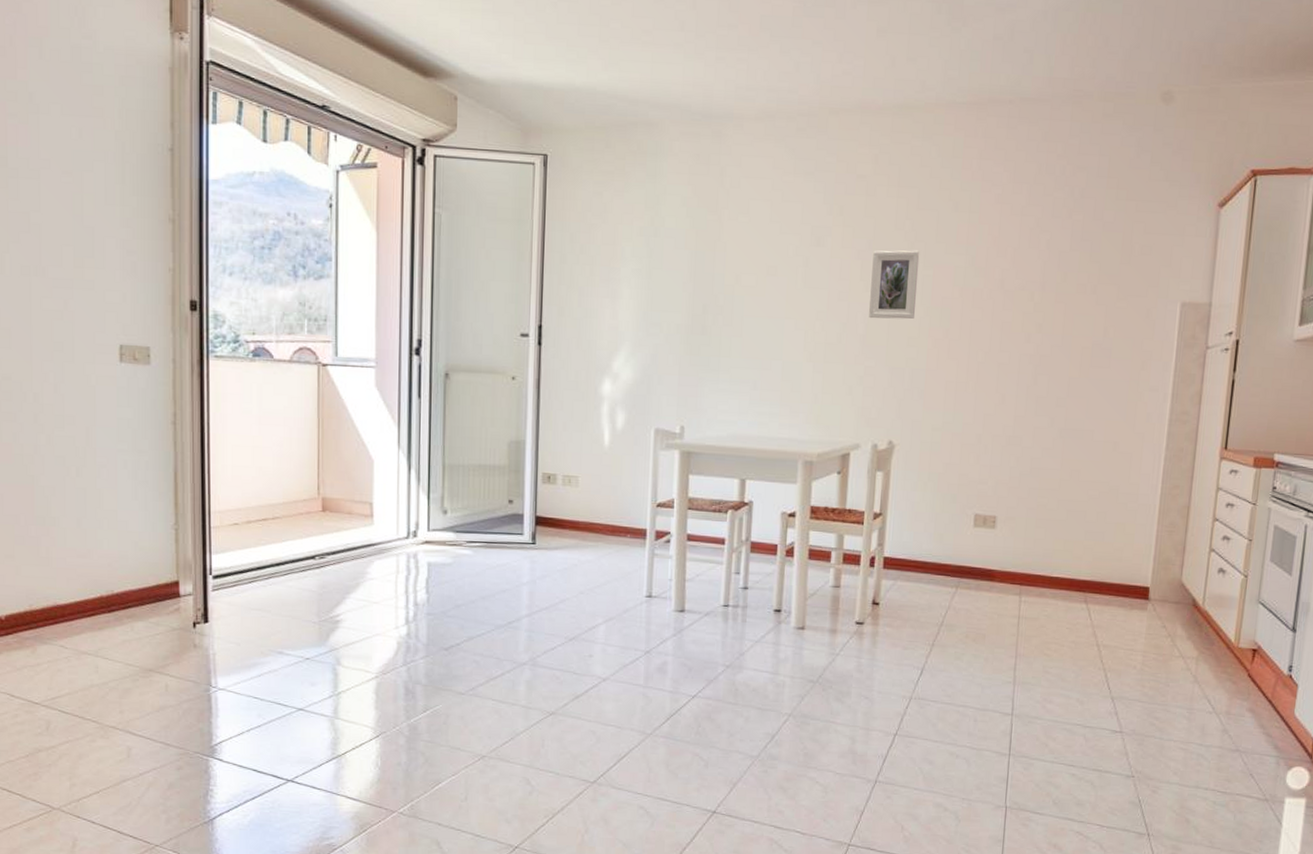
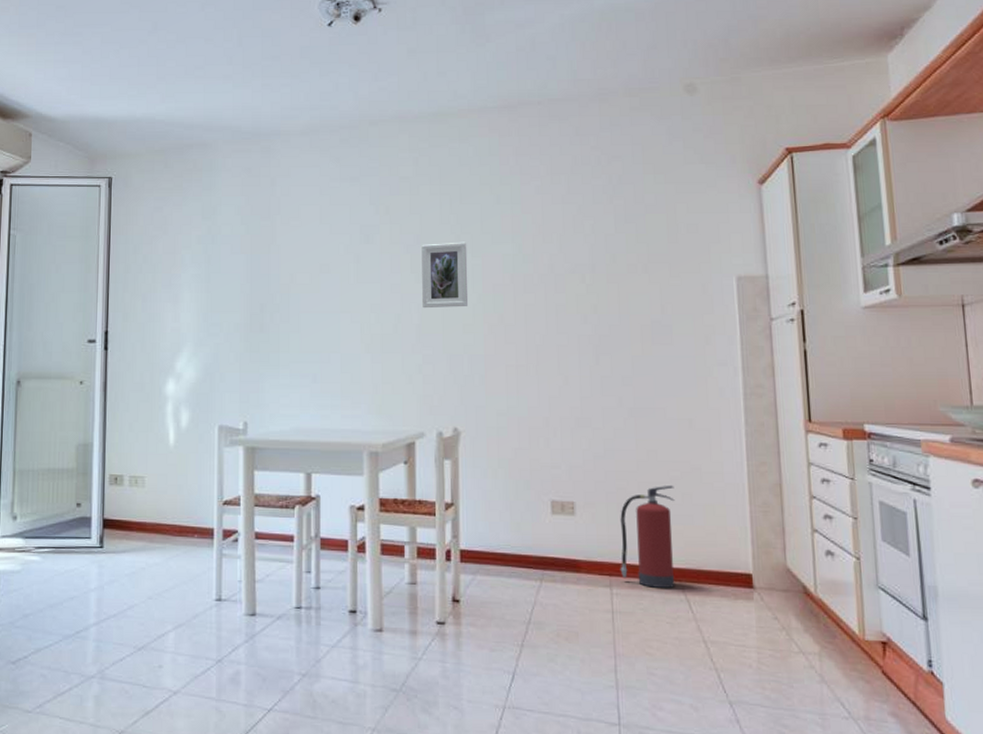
fire extinguisher: none [1030,503,1091,598] -> present [620,485,675,588]

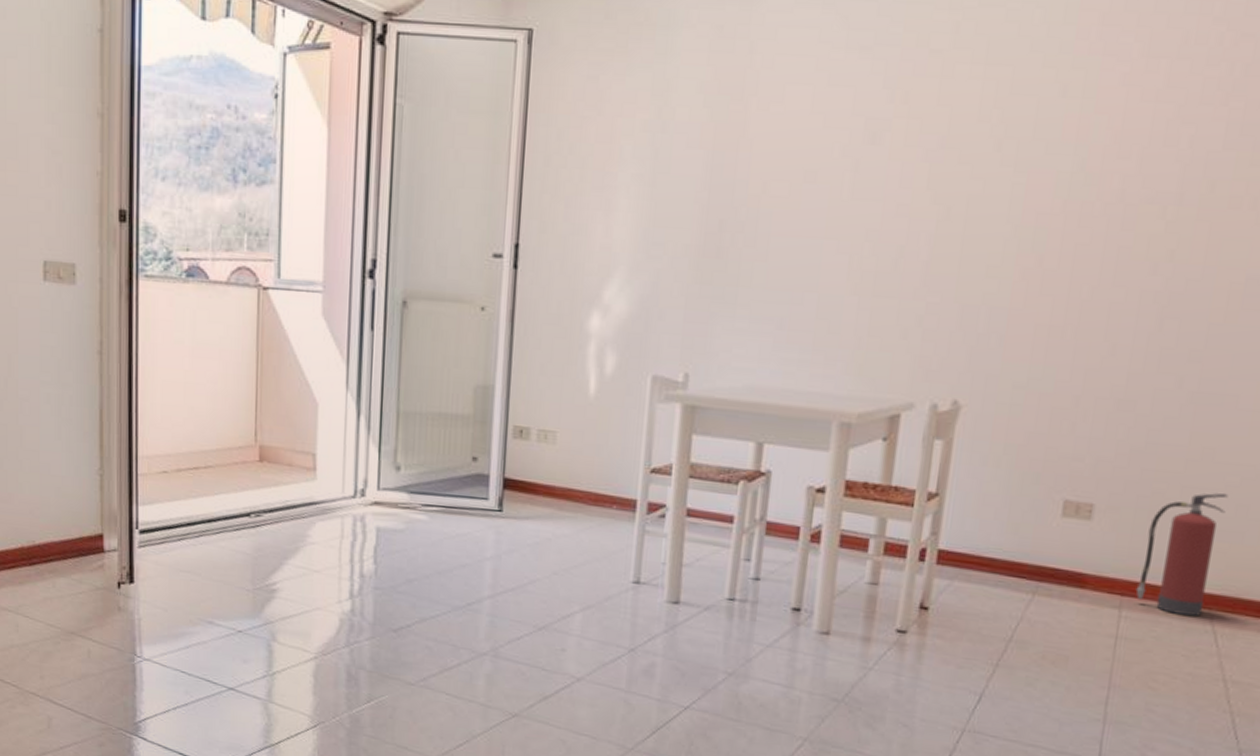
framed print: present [421,242,468,309] -> none [936,149,1011,242]

